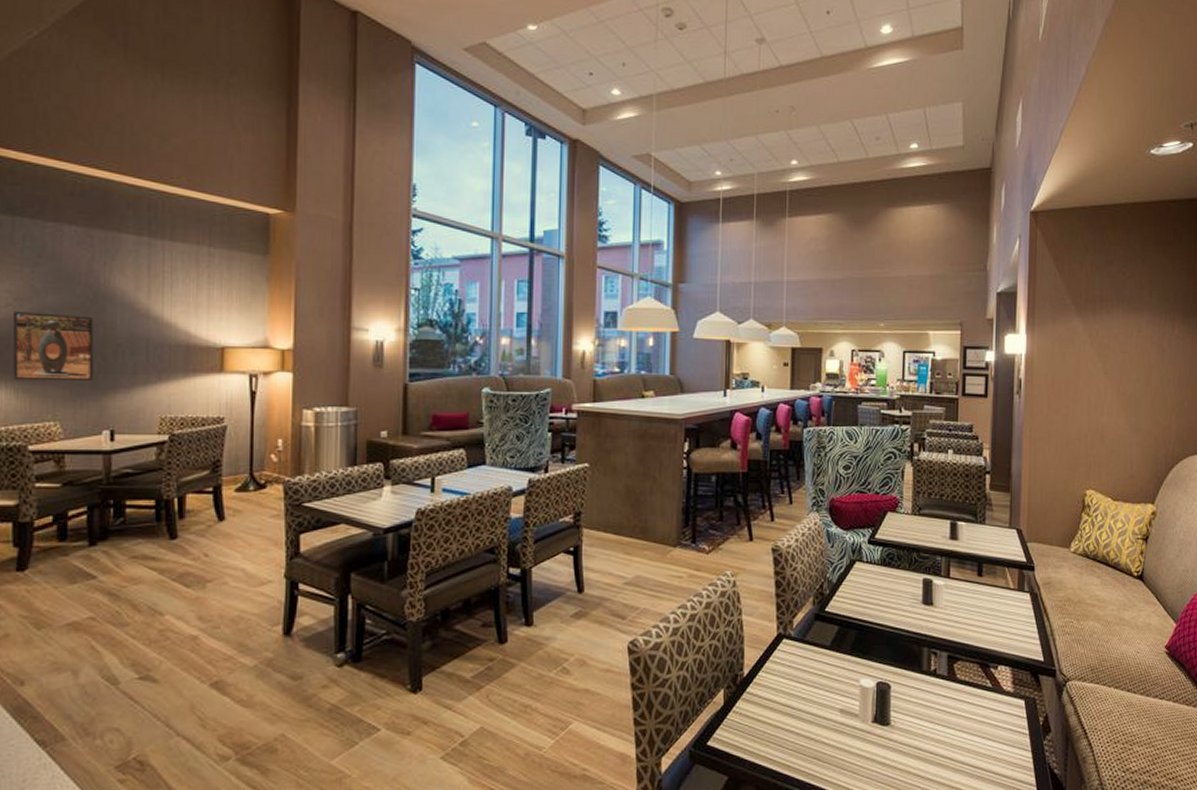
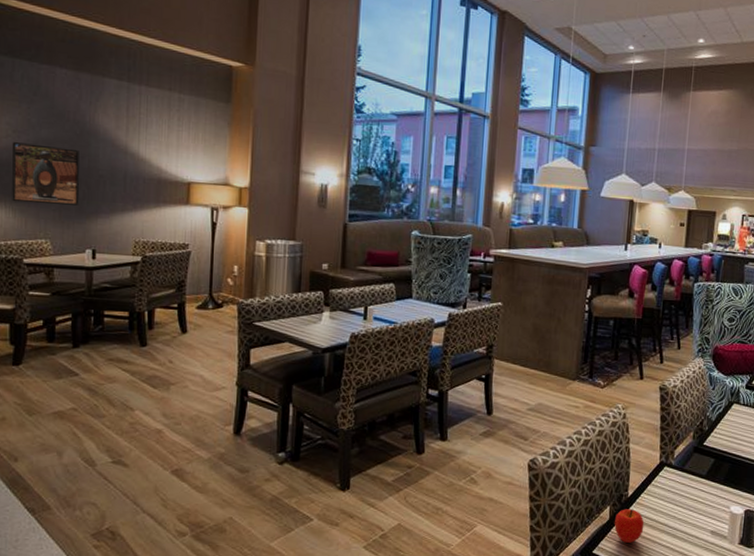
fruit: none [730,691,764,730] -> present [614,509,645,543]

